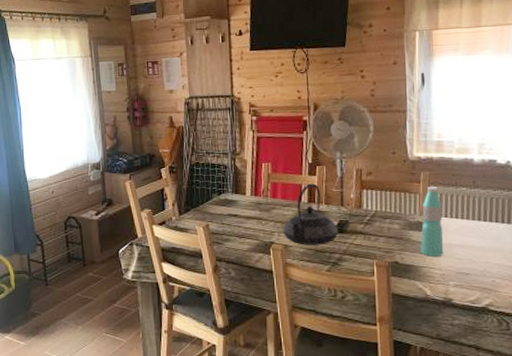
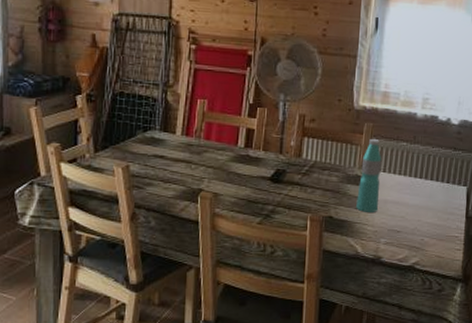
teapot: present [283,183,338,245] -> none [214,126,274,195]

